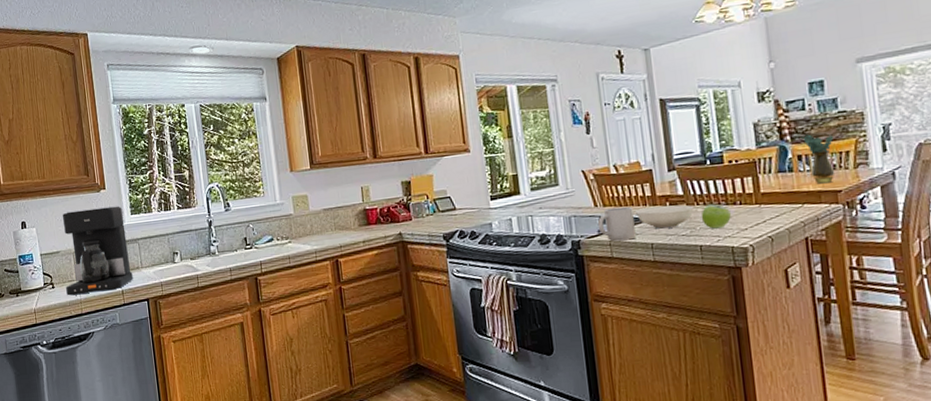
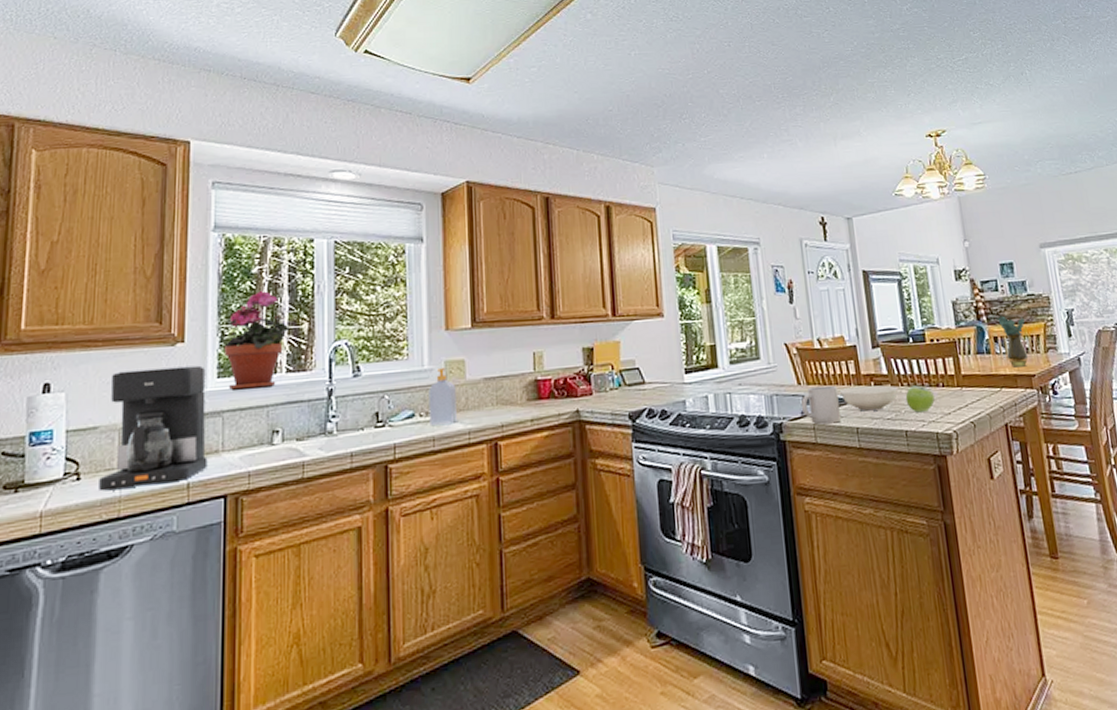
potted plant: none [132,147,176,225] -> present [223,290,290,392]
soap bottle: none [282,202,305,248] -> present [428,368,457,427]

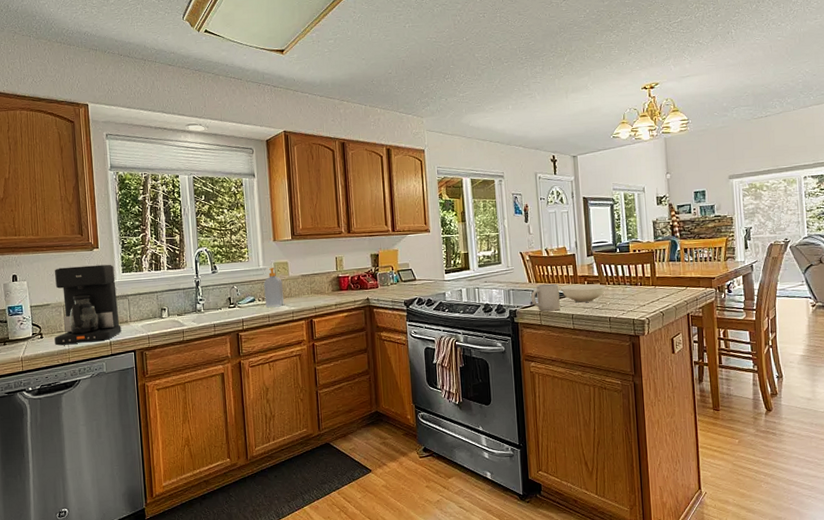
potted plant: present [223,290,290,392] -> none [124,212,167,282]
fruit: present [905,385,935,413] -> none [611,284,633,304]
vase: present [995,313,1029,368] -> none [687,230,711,272]

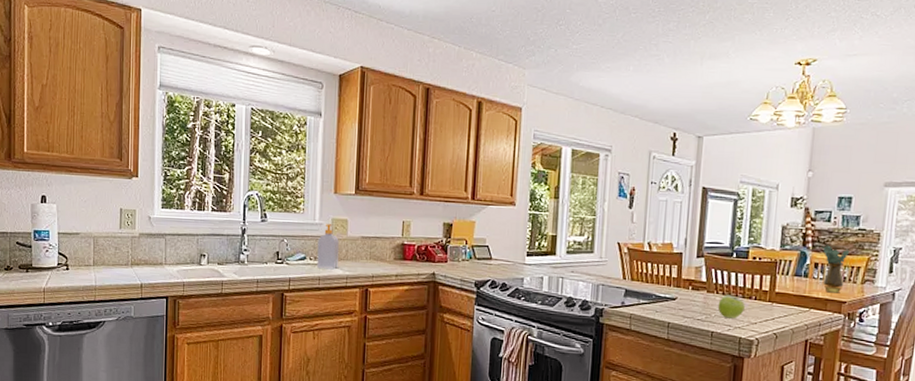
coffee maker: present [54,264,122,346] -> none [81,194,155,281]
mug: present [530,283,560,312] -> none [622,282,658,316]
bowl: present [561,284,606,303] -> none [660,288,713,311]
fruit: none [611,284,633,304] -> present [717,295,745,319]
vase: none [687,230,711,272] -> present [821,242,850,293]

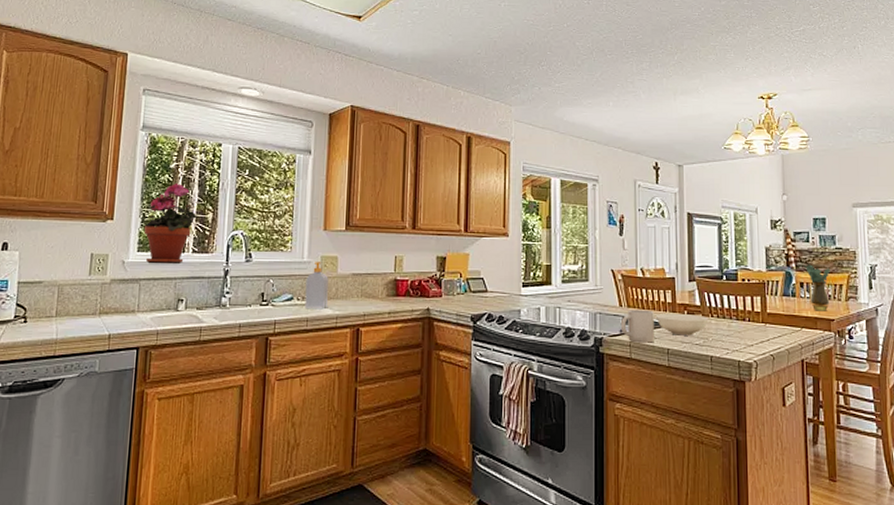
potted plant: none [166,142,215,222] -> present [143,182,197,265]
mug: none [622,282,658,316] -> present [620,309,654,343]
bowl: none [660,288,713,311] -> present [657,314,708,336]
fruit: present [717,295,745,319] -> none [714,318,740,342]

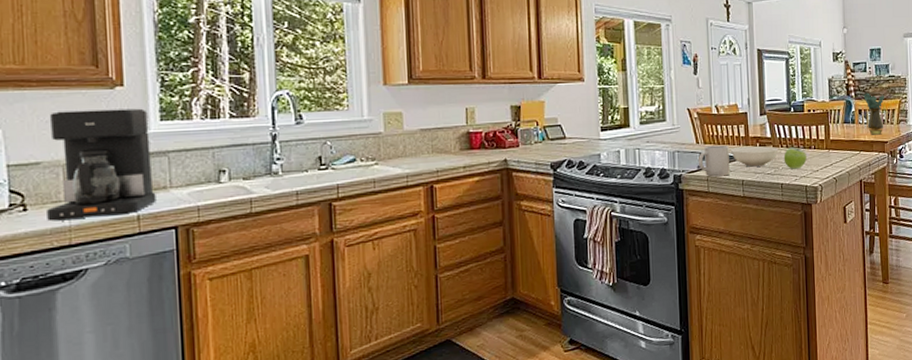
coffee maker: none [40,239,128,334] -> present [47,108,156,222]
potted plant: present [143,182,197,265] -> none [164,39,231,134]
soap bottle: present [305,262,329,310] -> none [368,119,395,170]
fruit: none [714,318,740,342] -> present [783,147,807,169]

